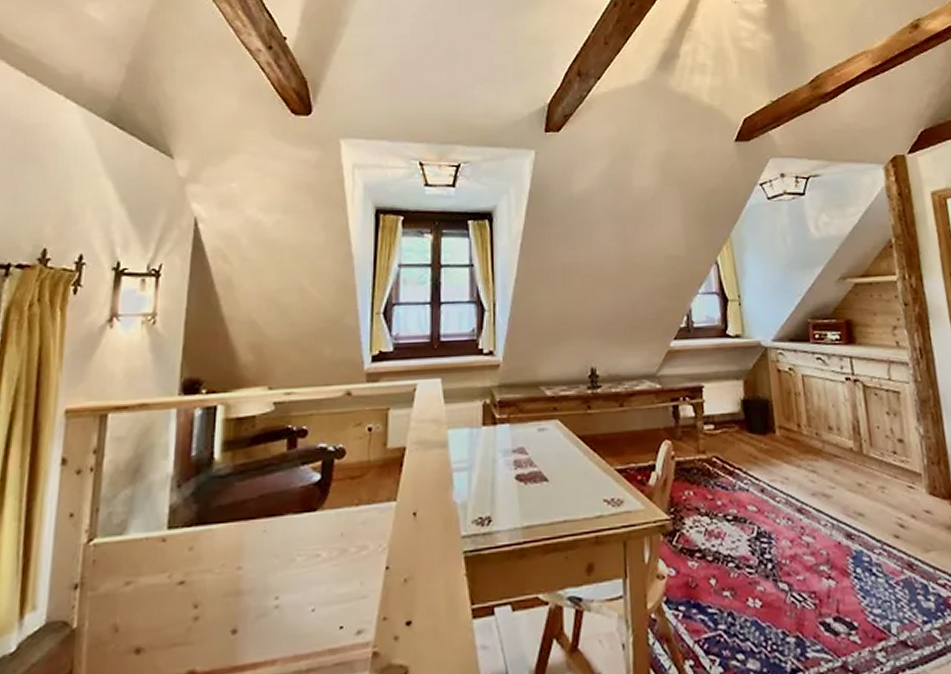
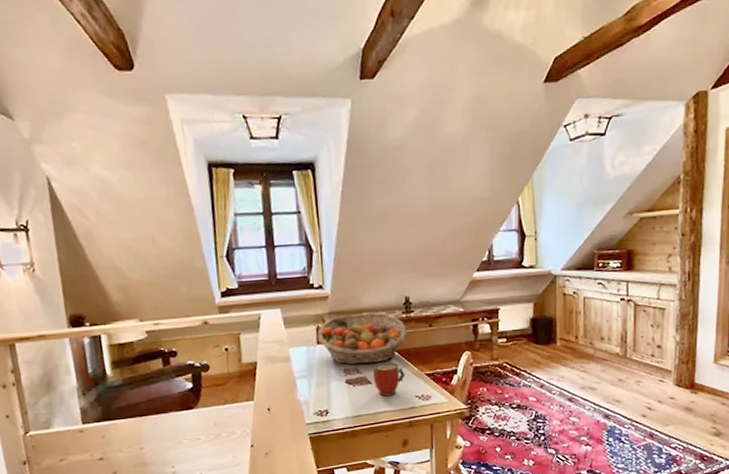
fruit basket: none [483,386,594,455] -> present [317,312,408,365]
mug: none [550,452,590,500] -> present [372,362,405,397]

